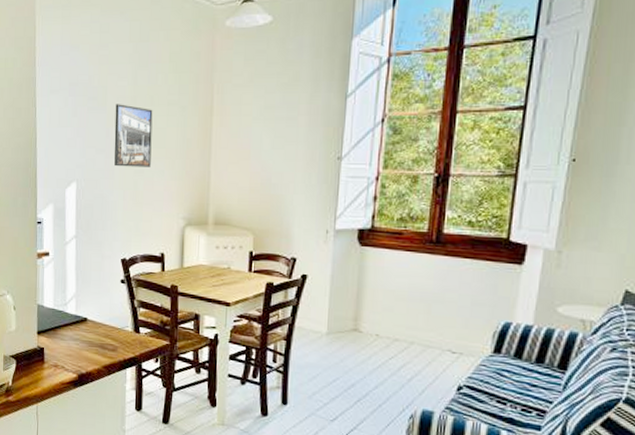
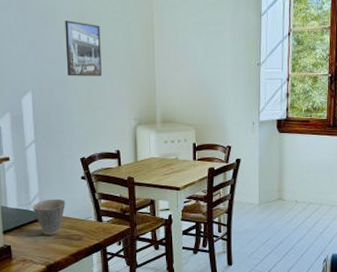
cup: none [68,302,102,342] -> present [33,198,66,235]

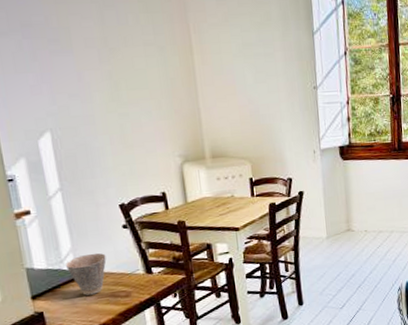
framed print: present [65,20,102,76] -> none [83,46,136,112]

